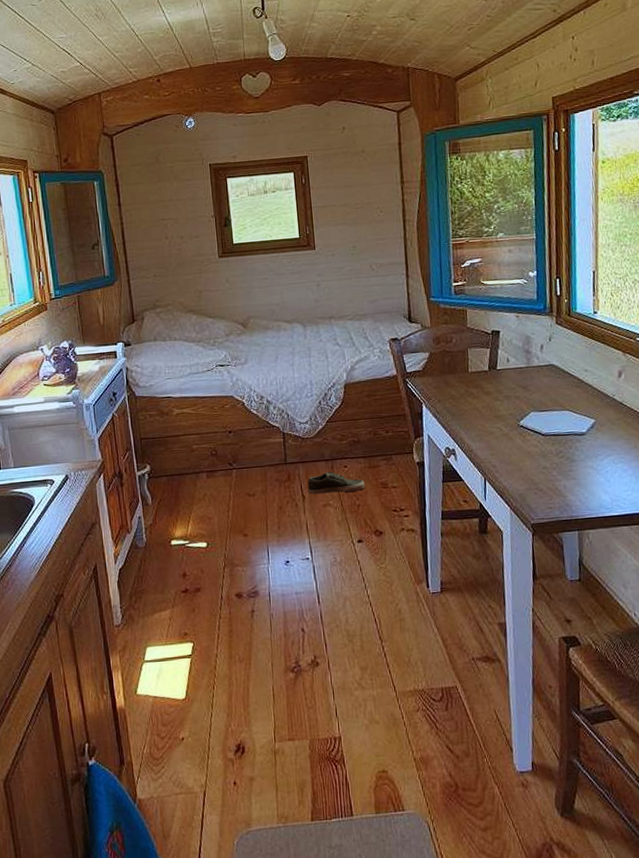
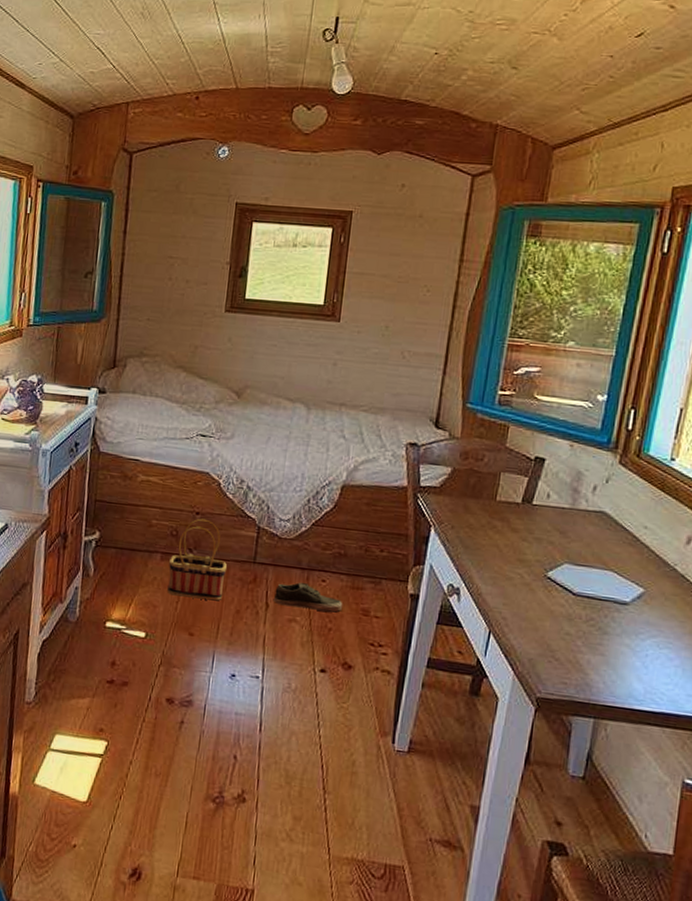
basket: none [214,435,266,506] -> present [167,518,227,601]

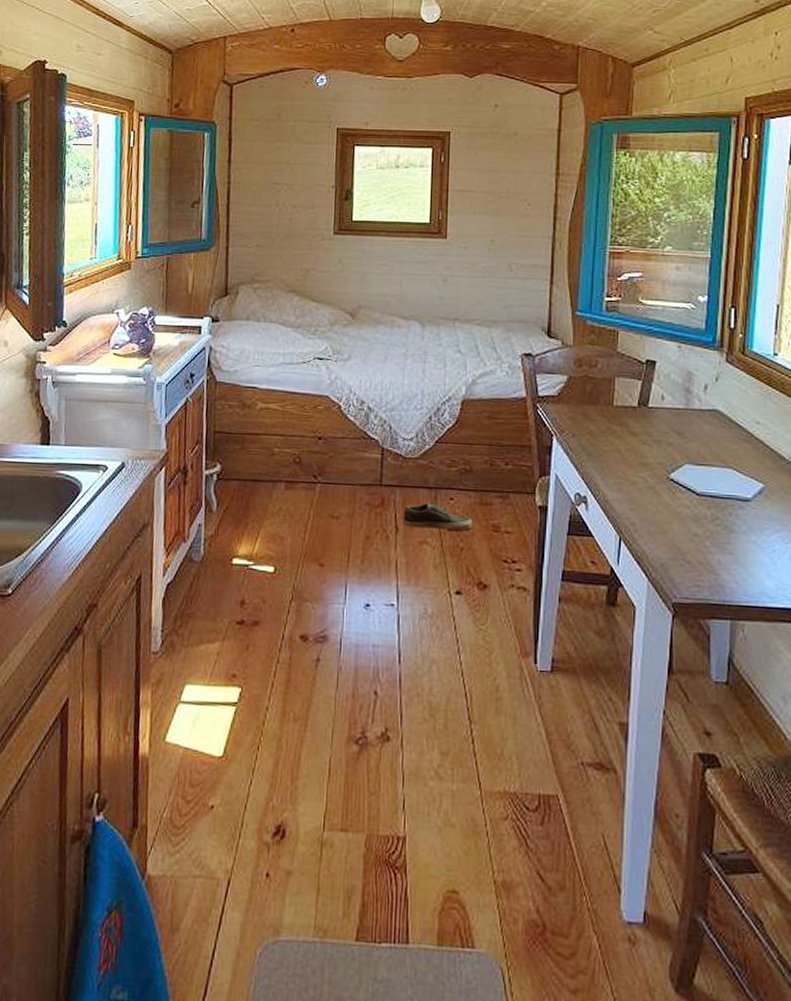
basket: present [167,518,227,601] -> none [294,443,353,528]

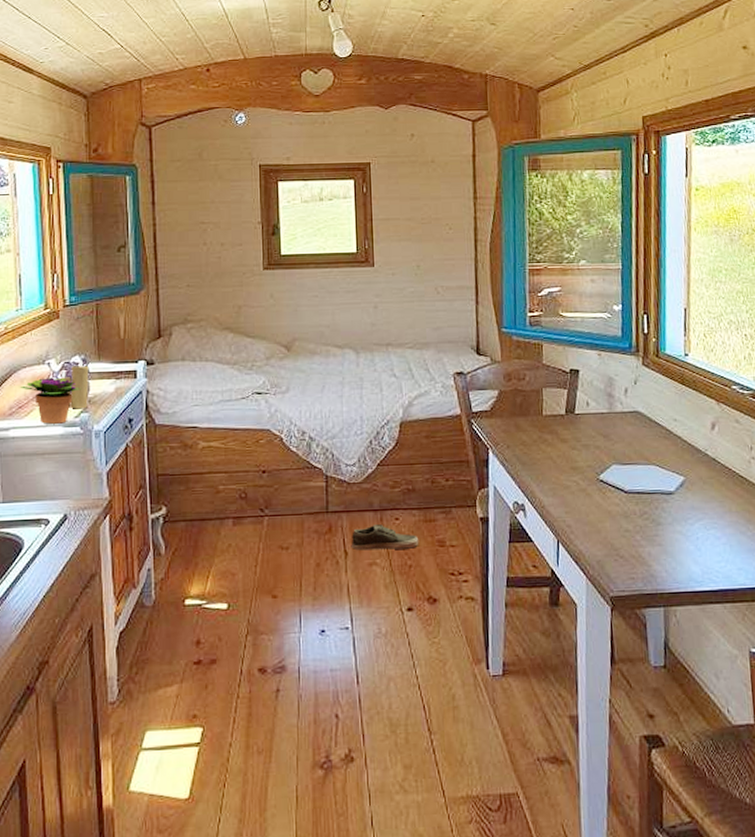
potted flower: none [89,326,147,373] -> present [20,377,81,424]
candle: none [128,312,156,360] -> present [60,360,89,409]

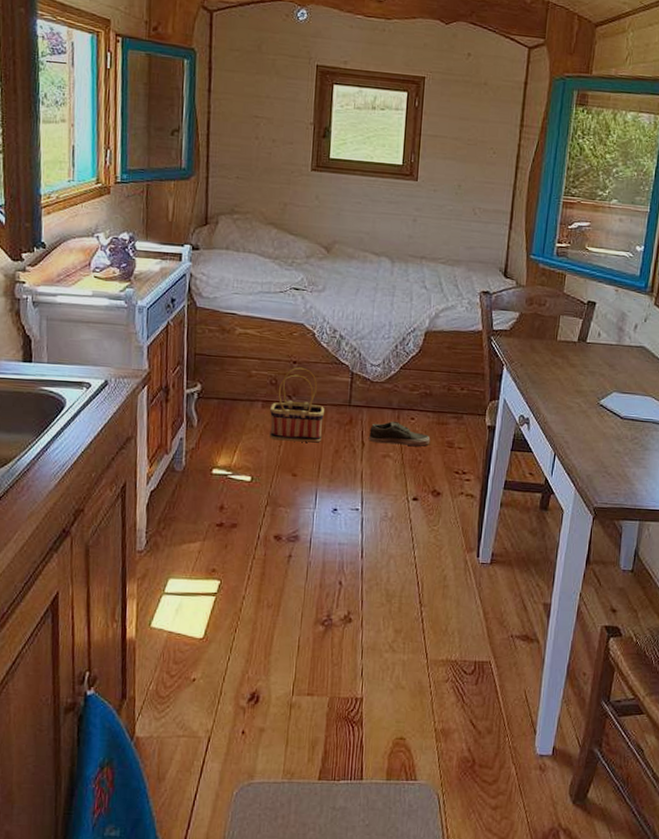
potted flower: present [20,377,81,424] -> none [69,250,128,296]
candle: present [60,360,89,409] -> none [108,237,137,284]
basket: none [242,476,301,560] -> present [270,367,324,443]

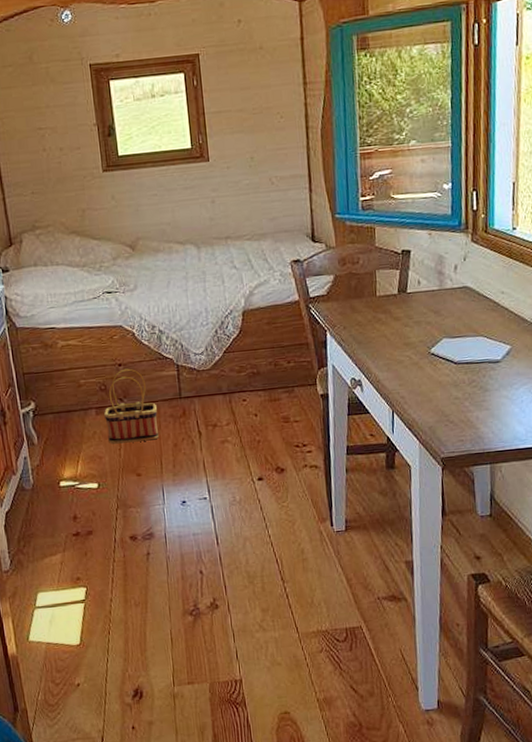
shoe: present [368,421,431,446] -> none [204,406,266,431]

